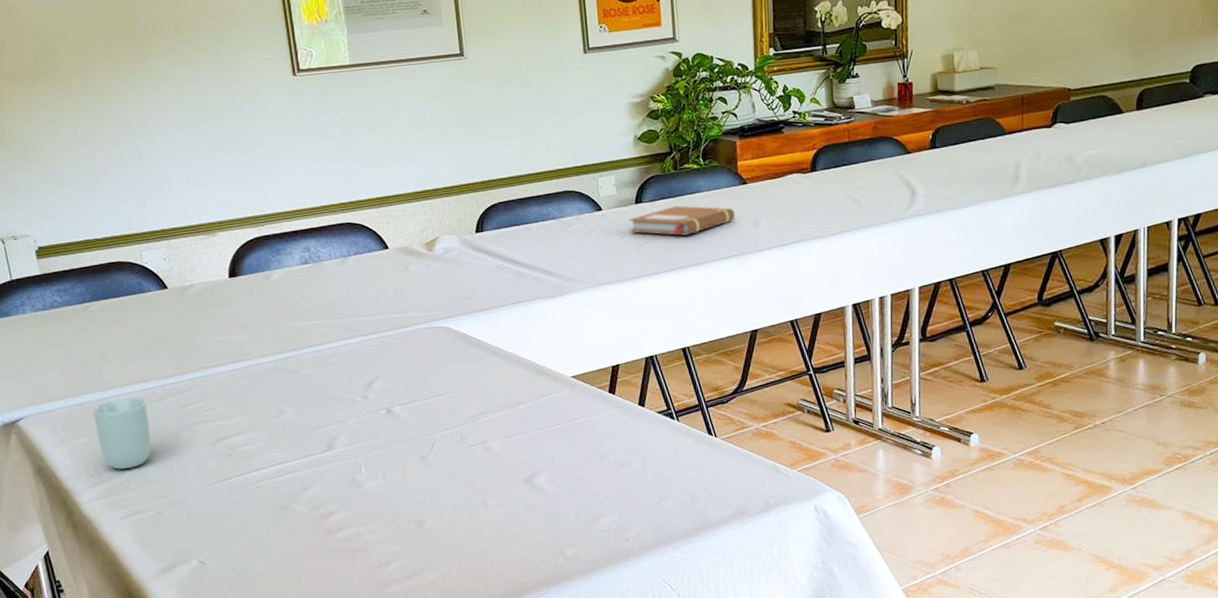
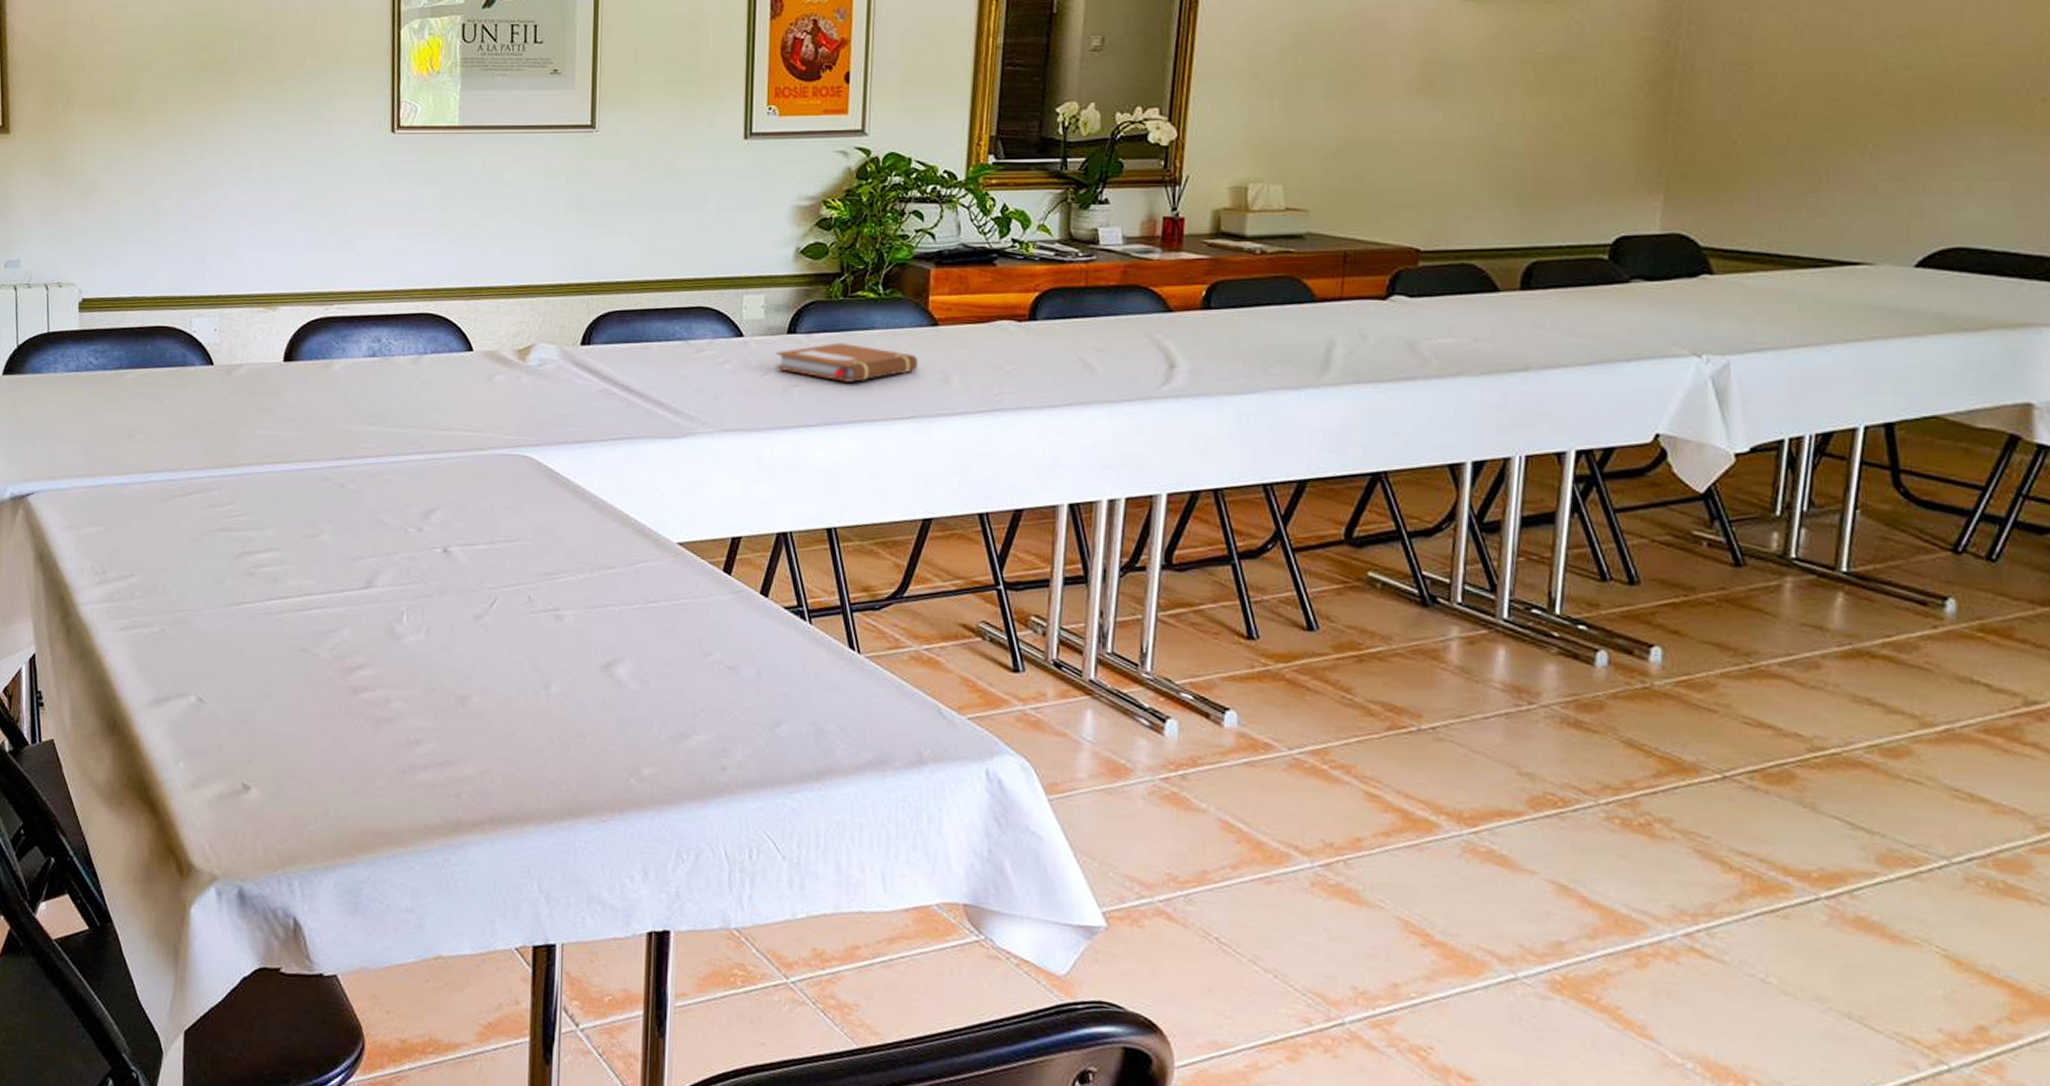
cup: present [93,398,152,469] -> none [108,487,170,571]

